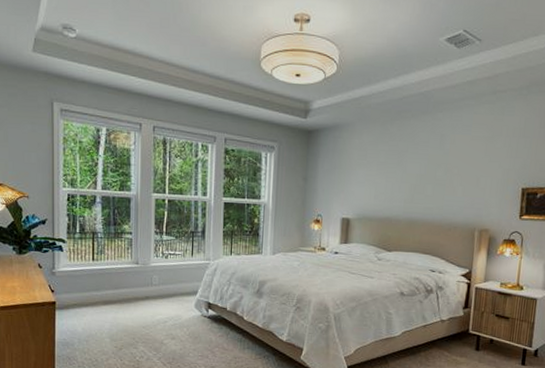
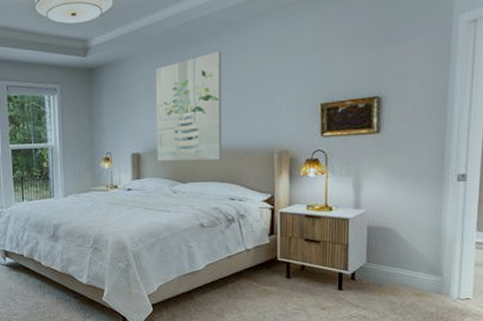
wall art: none [365,127,436,232] -> present [156,50,222,161]

